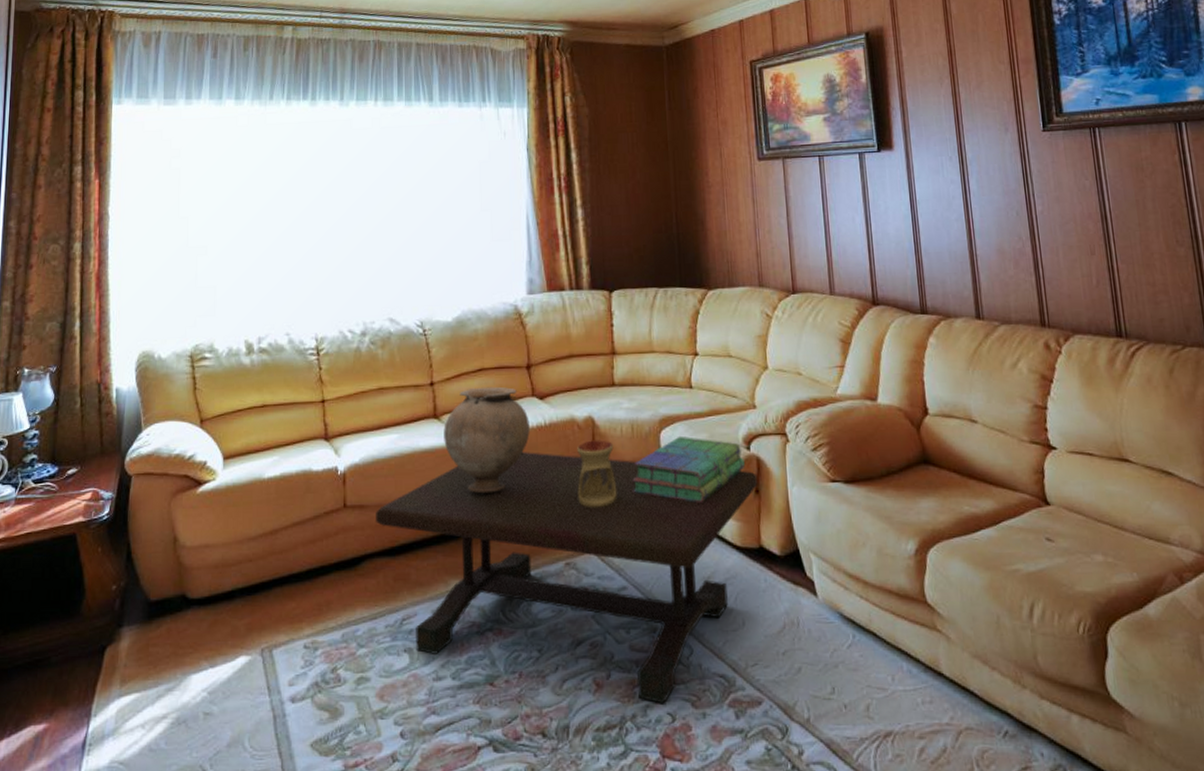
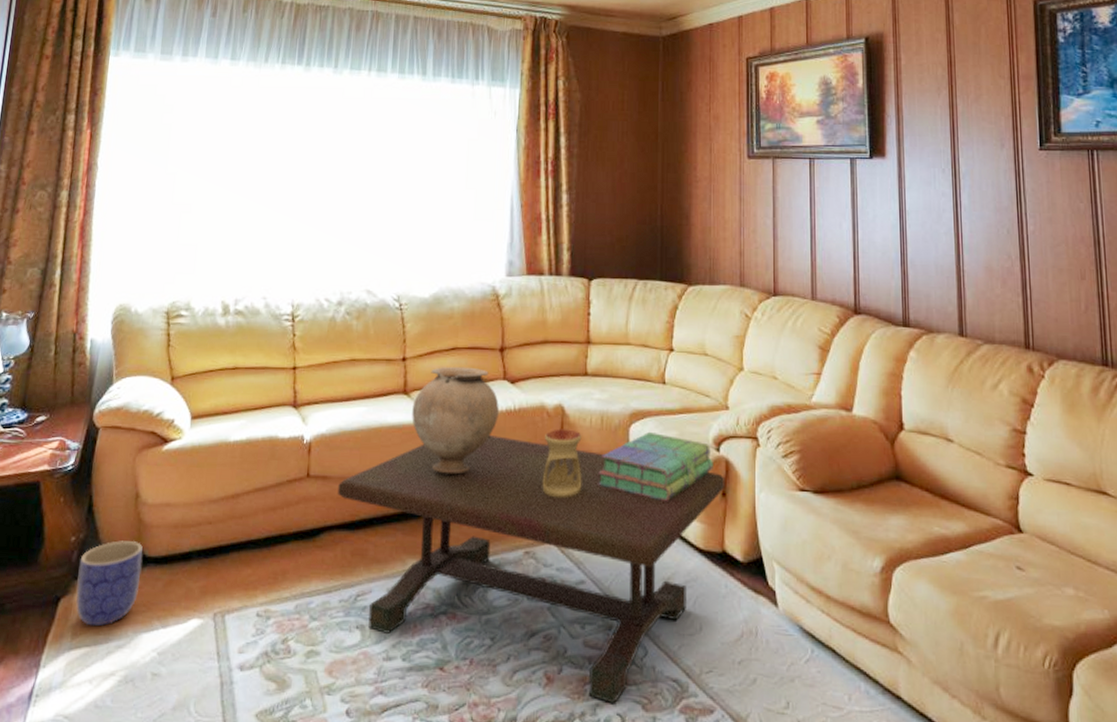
planter: none [122,583,186,672] -> present [76,540,143,627]

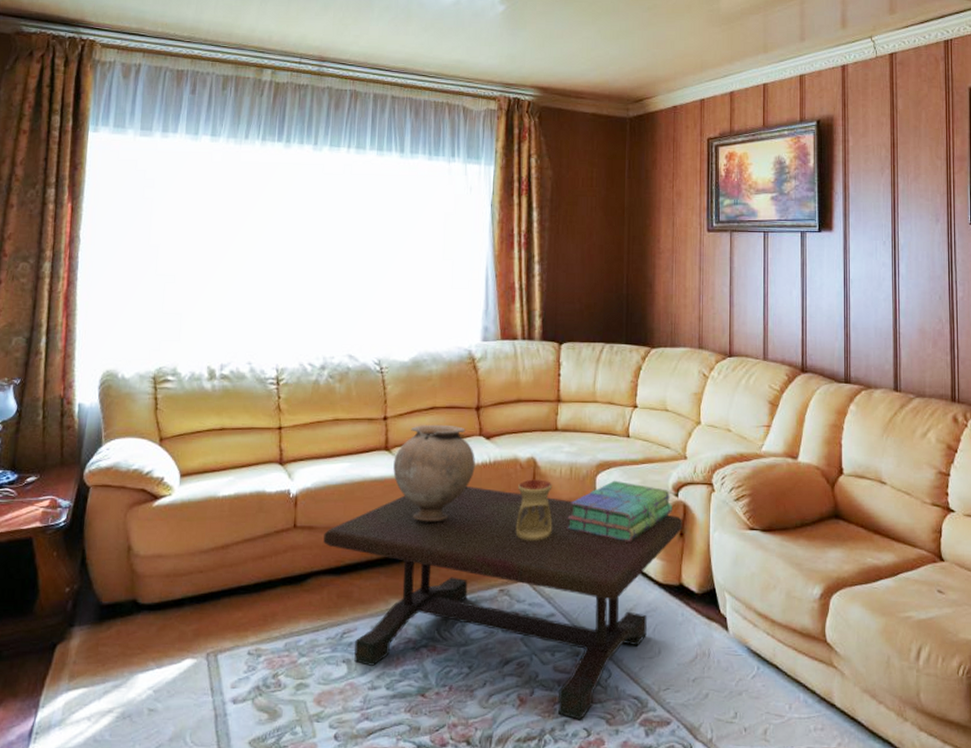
planter: present [76,540,143,627] -> none [72,589,137,669]

